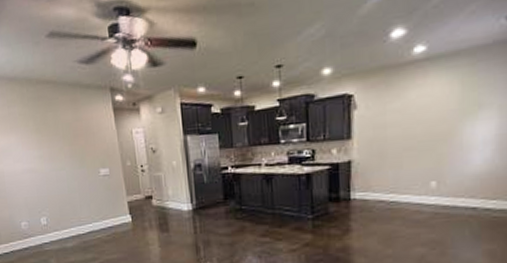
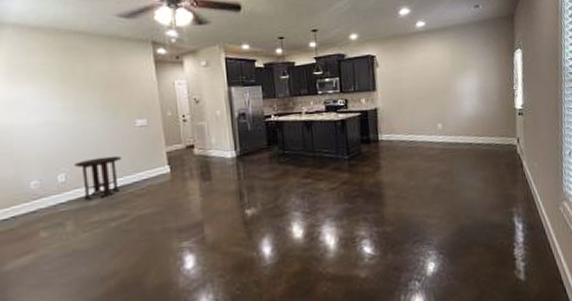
side table: none [52,203,89,243] -> present [74,155,121,201]

